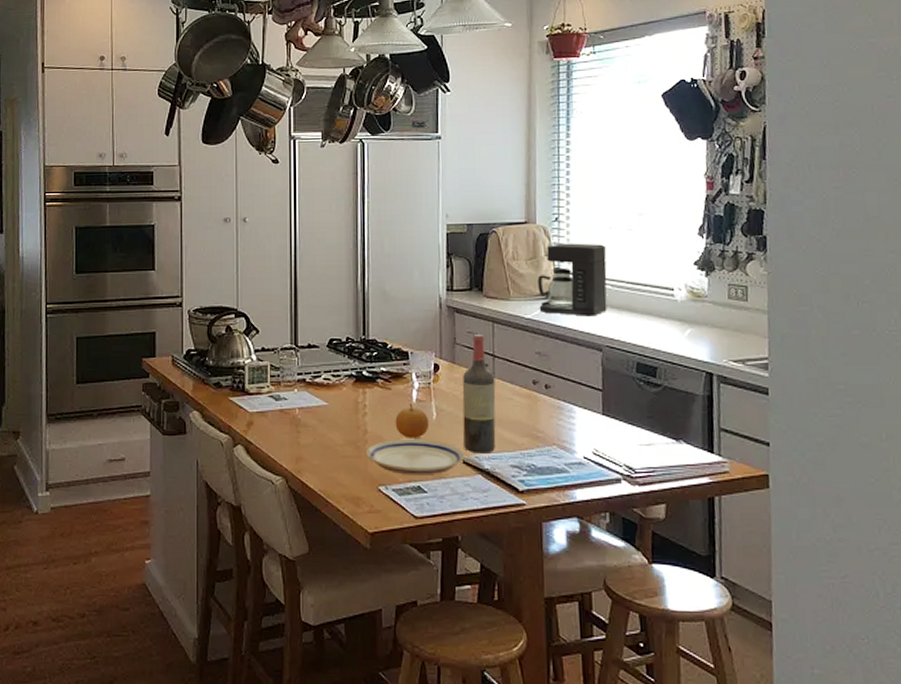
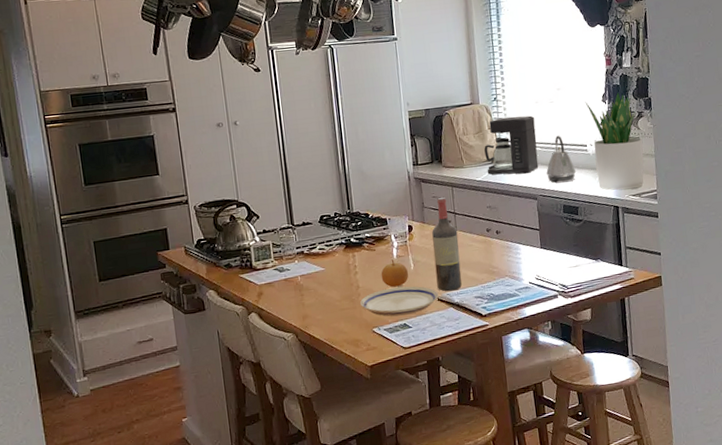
kettle: none [617,272,656,334] -> present [546,135,576,183]
planter: none [675,226,753,352] -> present [585,93,644,191]

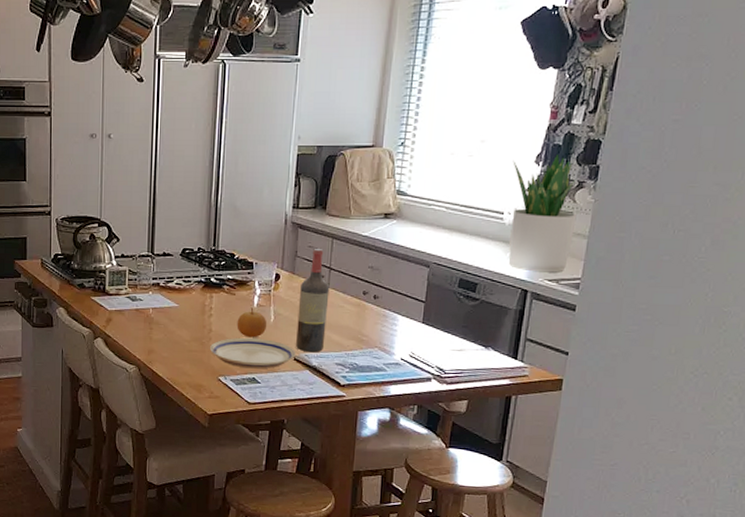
coffee maker: present [484,115,539,175] -> none [376,167,445,236]
kettle: present [546,135,576,183] -> none [447,196,483,253]

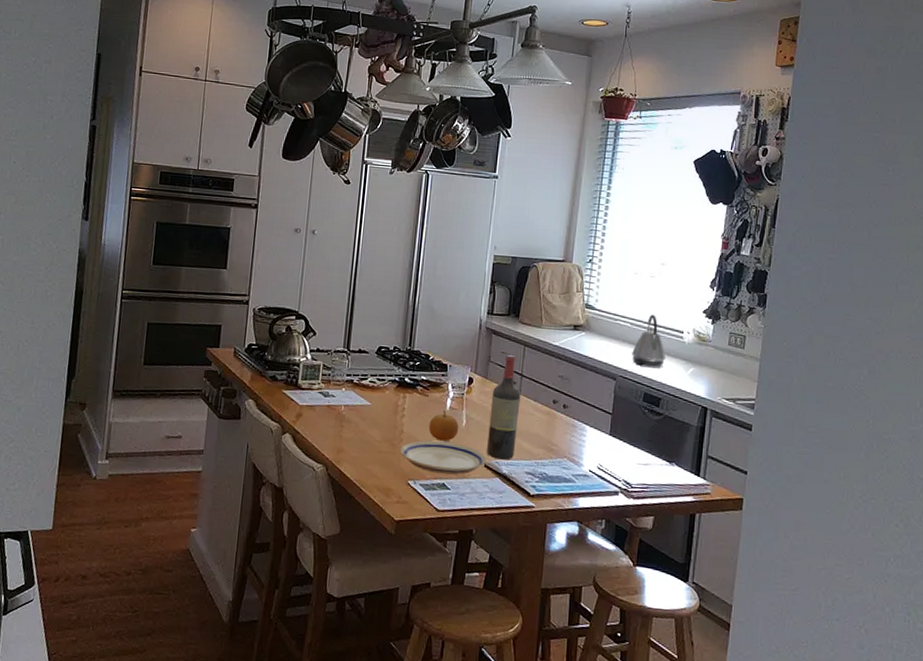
kettle: none [447,196,483,253] -> present [632,314,665,368]
planter: present [508,155,577,273] -> none [688,281,749,393]

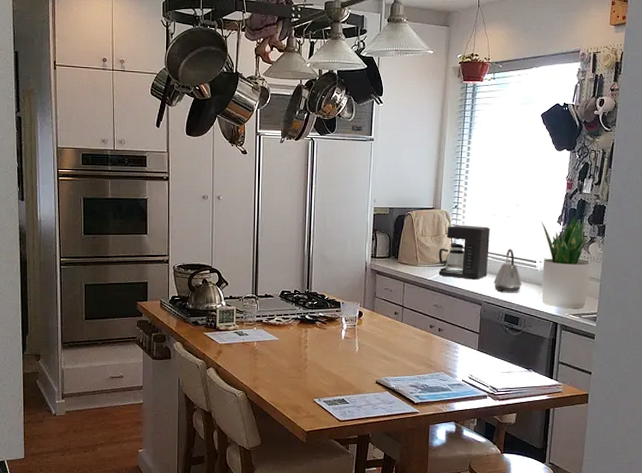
plate: present [401,440,486,475] -> none [306,365,377,392]
fruit: present [428,410,459,441] -> none [328,340,353,365]
wine bottle: present [486,355,521,460] -> none [376,291,403,377]
coffee maker: none [566,282,630,349] -> present [438,225,490,280]
planter: none [688,281,749,393] -> present [541,216,591,309]

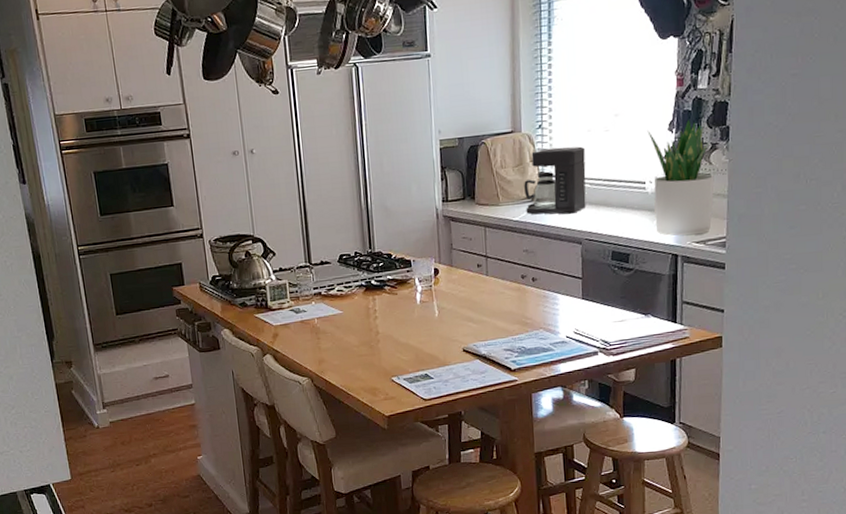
kettle: present [494,248,522,293] -> none [595,170,629,226]

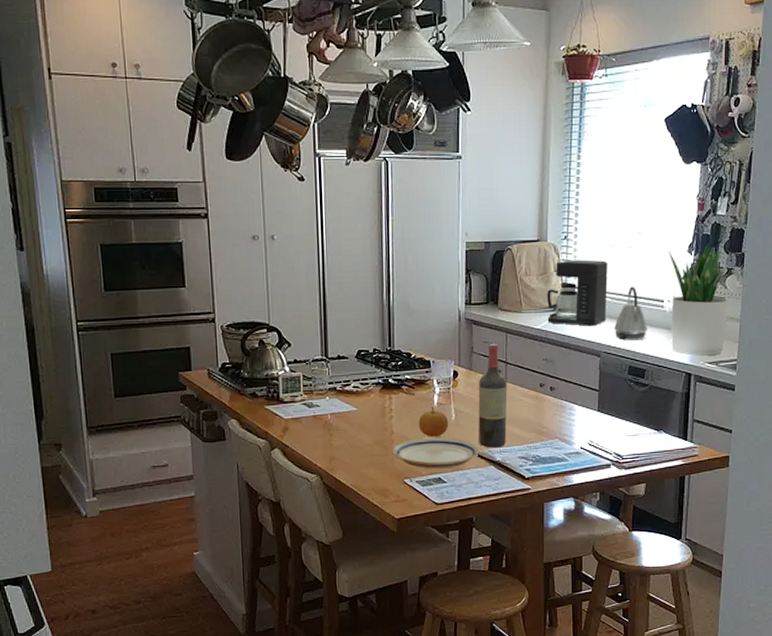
plate: none [379,334,464,366] -> present [393,437,479,469]
fruit: none [402,305,433,335] -> present [418,406,449,437]
wine bottle: none [460,239,491,342] -> present [478,344,508,448]
kettle: none [595,170,629,226] -> present [614,286,647,341]

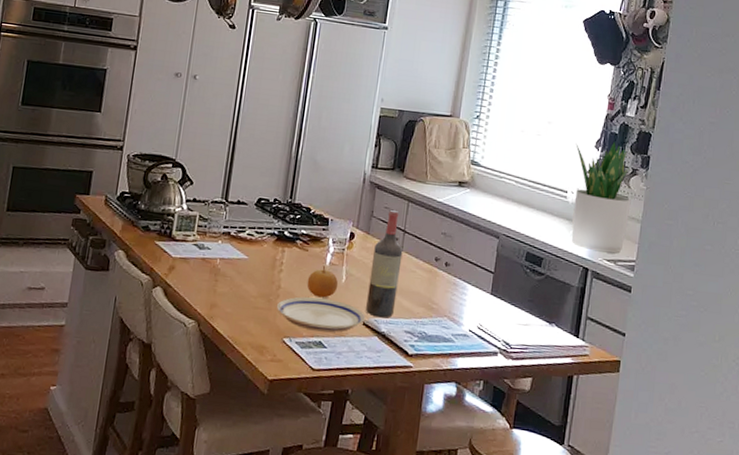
coffee maker: present [547,259,608,326] -> none [450,138,516,207]
kettle: present [614,286,647,341] -> none [516,173,549,228]

